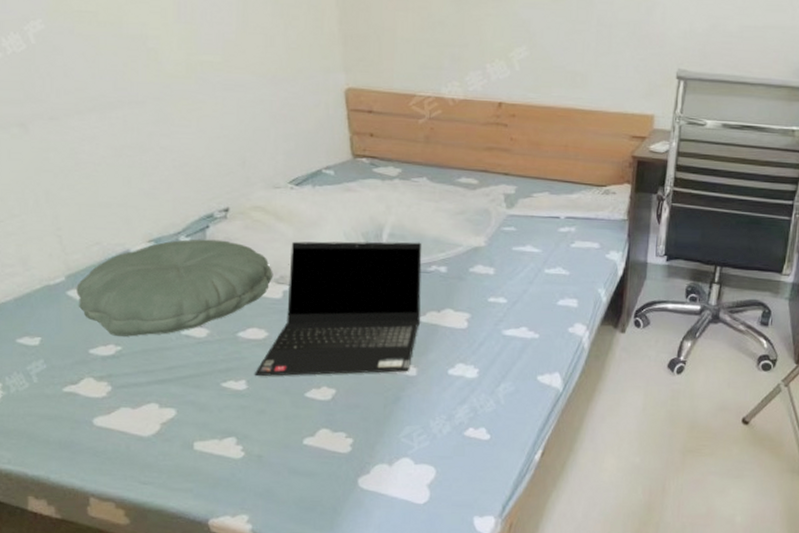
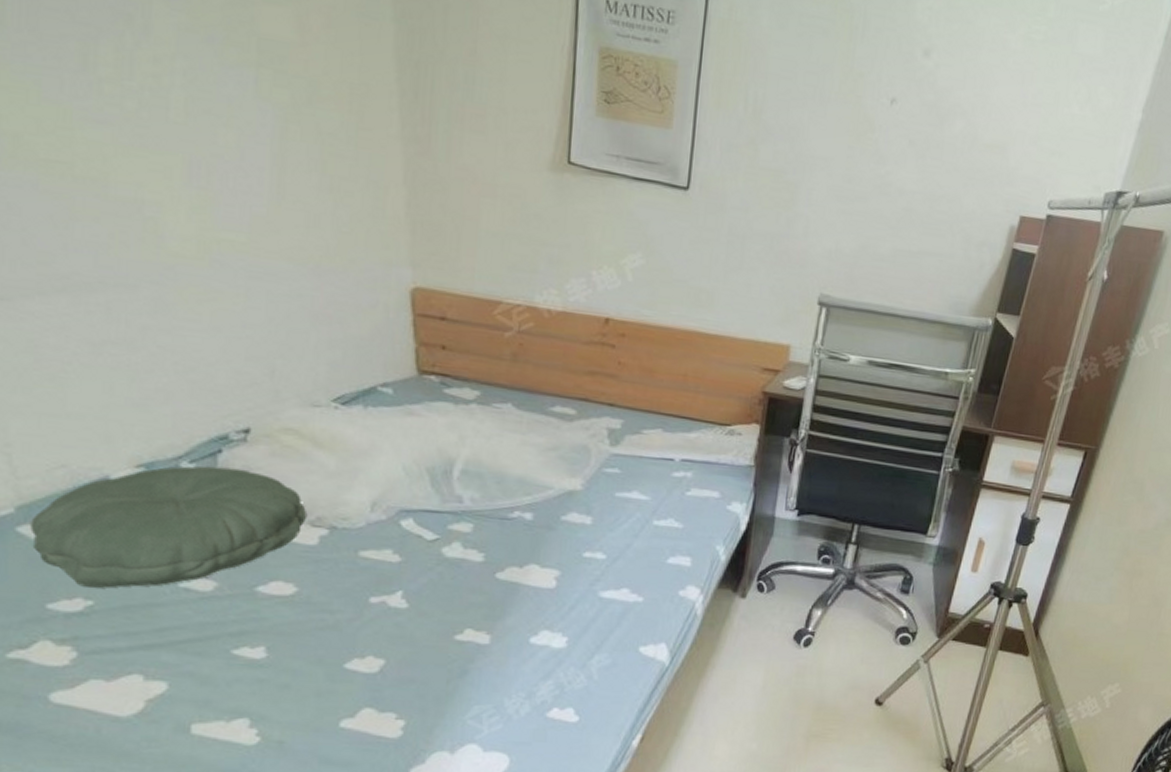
laptop computer: present [254,241,422,377] -> none [276,474,503,643]

